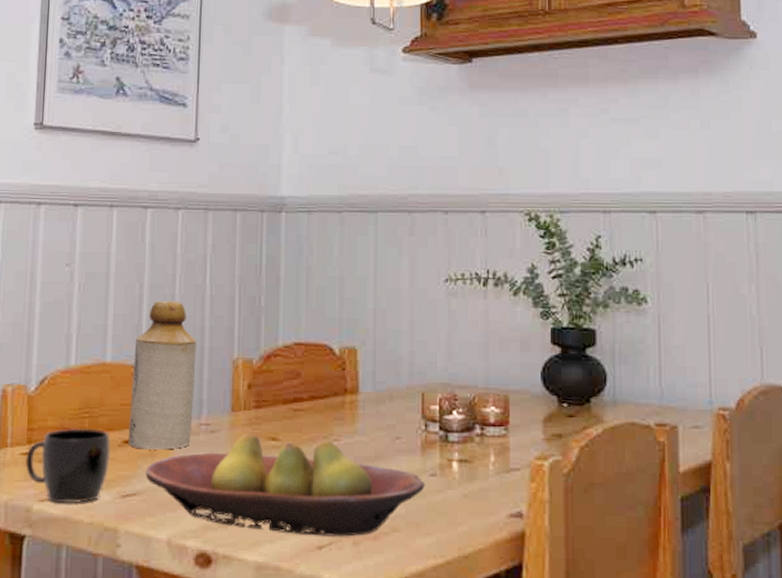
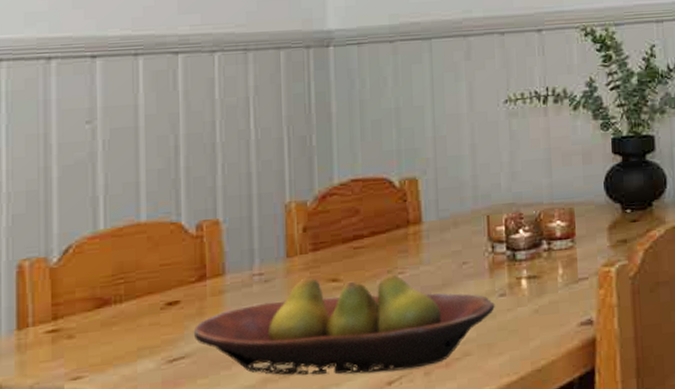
mug: present [25,429,111,504] -> none [51,294,153,379]
bottle: present [128,300,197,450] -> none [171,149,244,309]

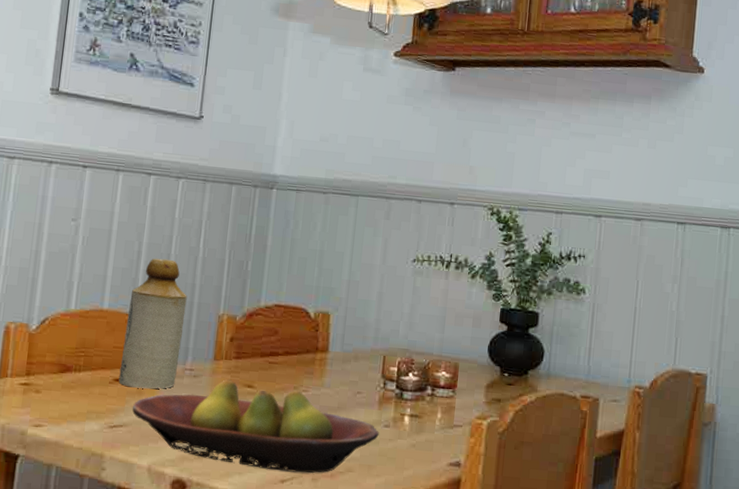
bottle: none [171,149,244,309] -> present [118,258,187,389]

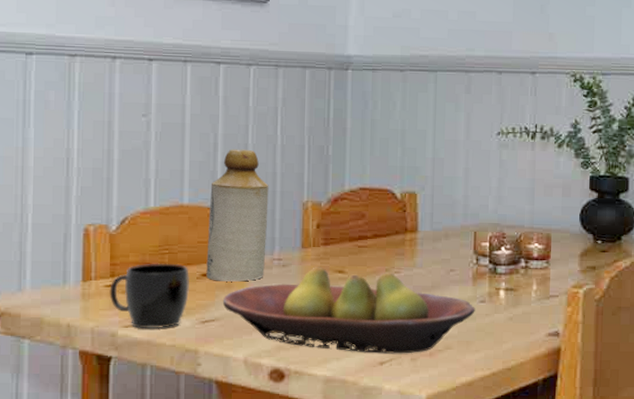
mug: none [23,365,103,431] -> present [109,264,190,329]

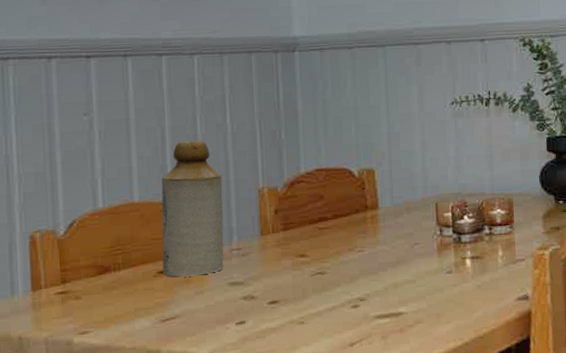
mug: present [109,264,190,329] -> none [61,264,147,334]
fruit bowl: present [222,267,475,354] -> none [182,252,443,336]

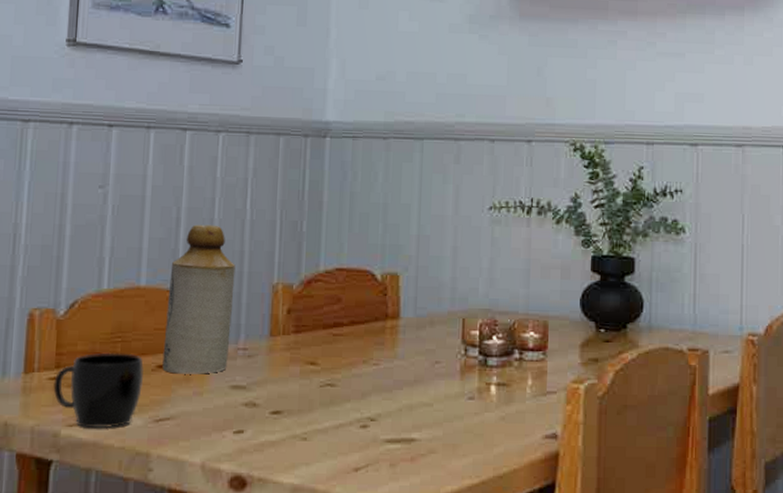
mug: none [61,264,147,334] -> present [53,353,144,429]

